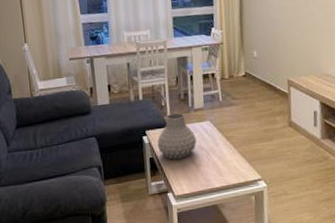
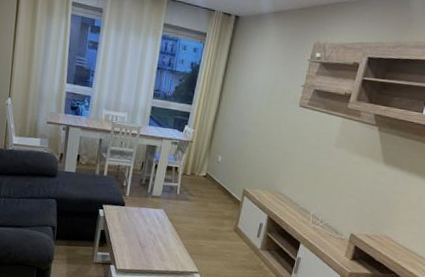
vase: present [157,112,197,160] -> none [111,194,148,238]

